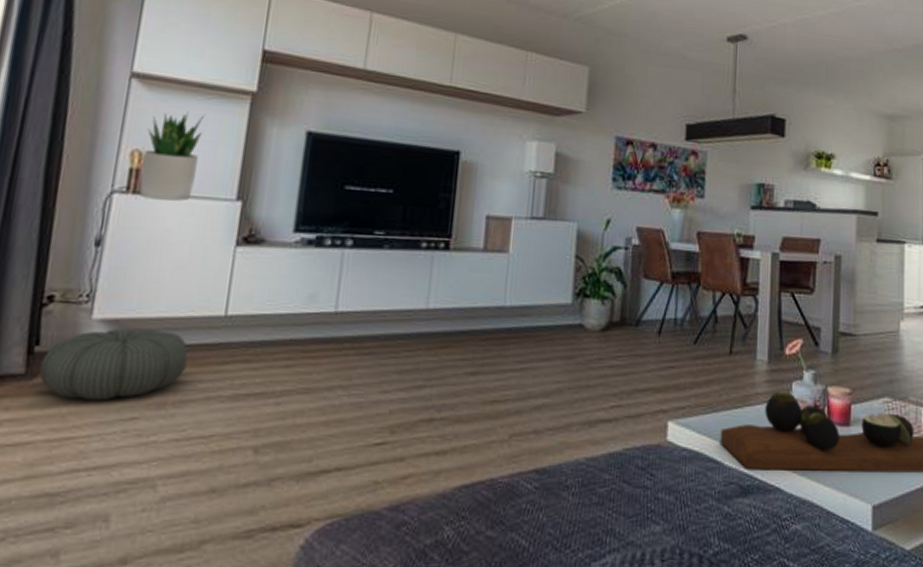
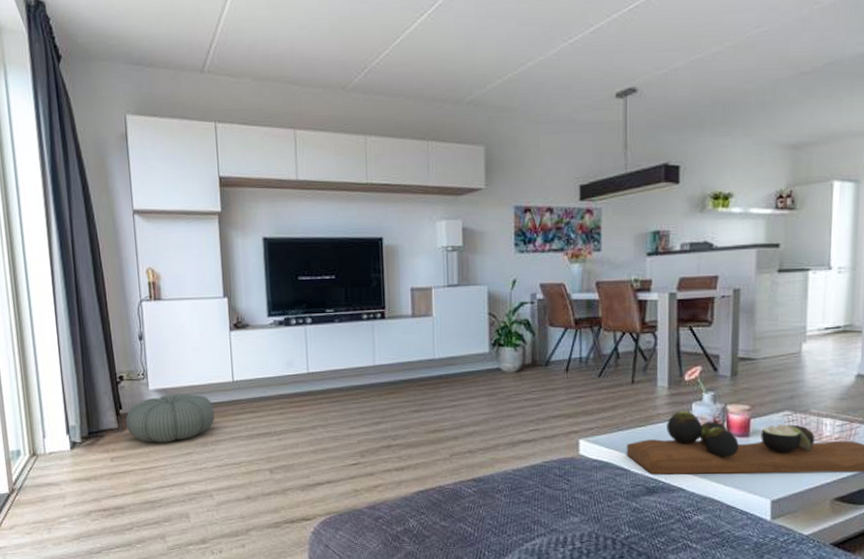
planter: present [139,112,206,202] -> none [154,234,193,304]

